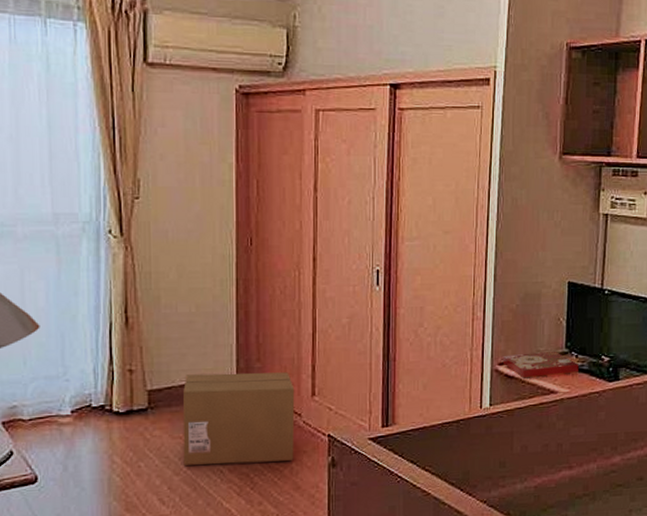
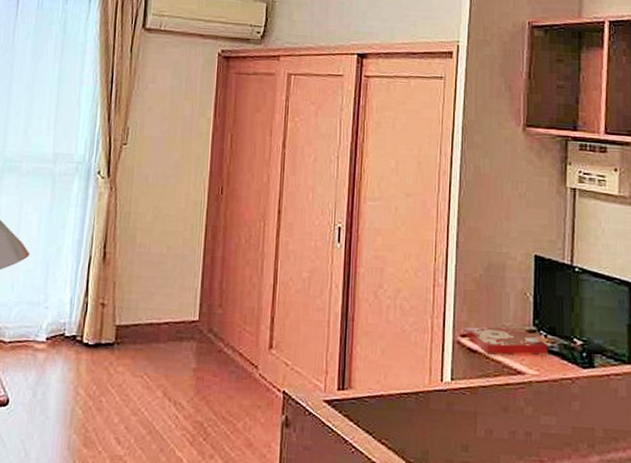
box: present [182,372,295,466] -> none [142,314,253,416]

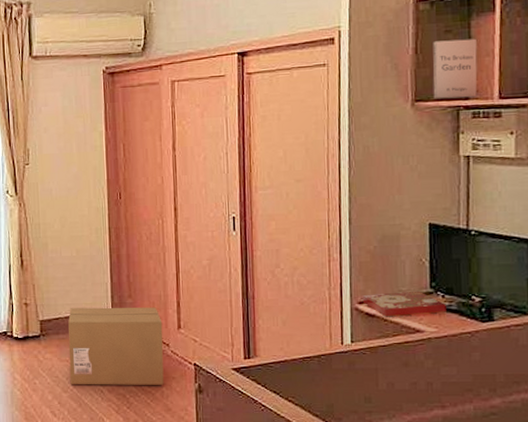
box: none [142,314,253,416] -> present [68,307,164,386]
book: none [544,68,586,129] -> present [433,38,478,99]

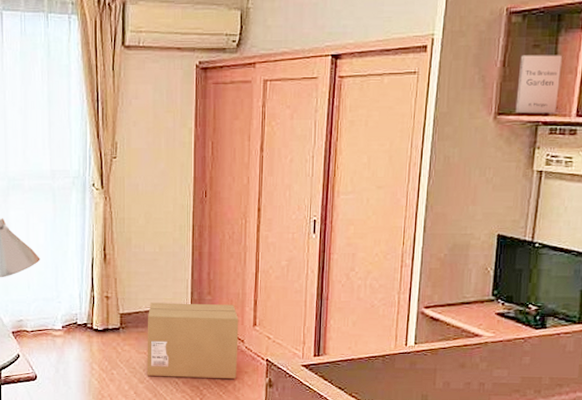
decorative box: present [362,290,446,317] -> none [428,297,505,322]

